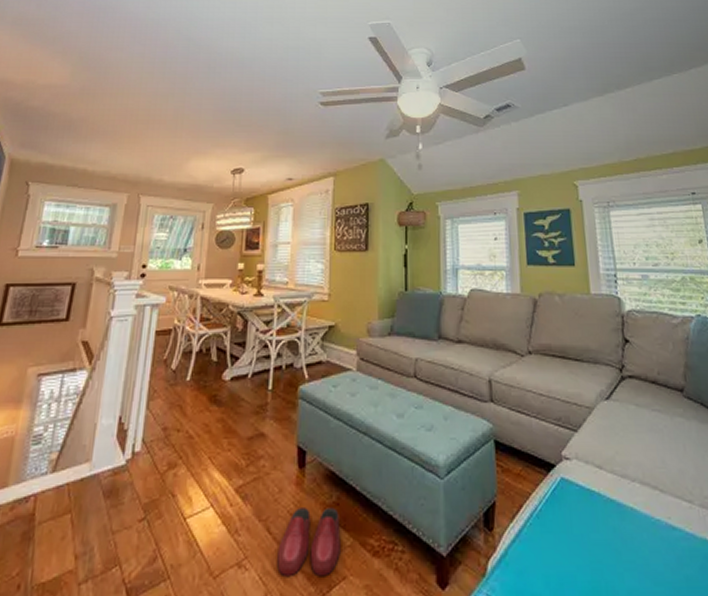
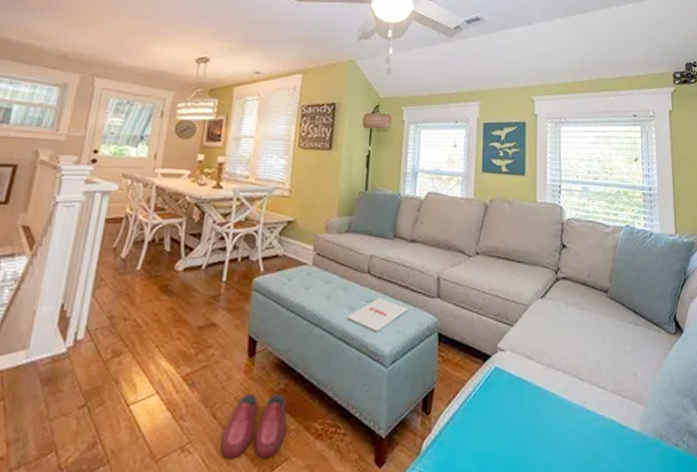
magazine: none [396,403,460,440] -> present [347,298,408,332]

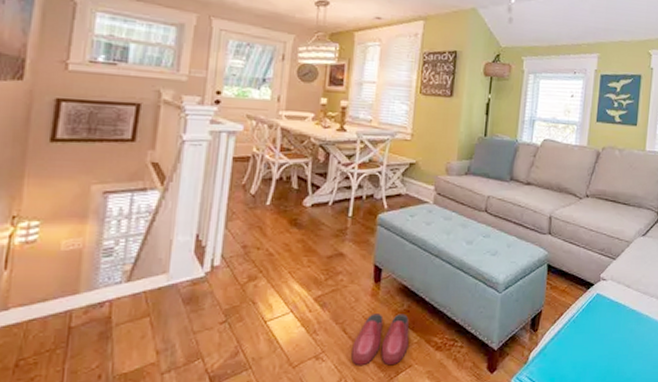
magazine: present [347,298,408,332] -> none [465,233,522,263]

